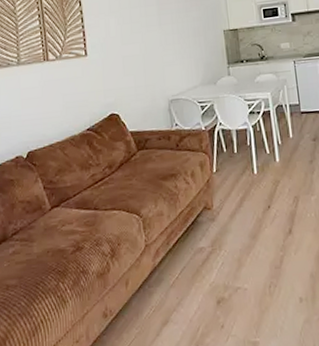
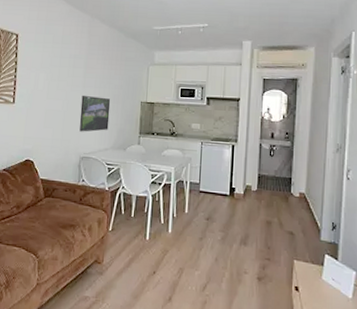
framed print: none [159,32,194,74] -> present [79,95,111,132]

